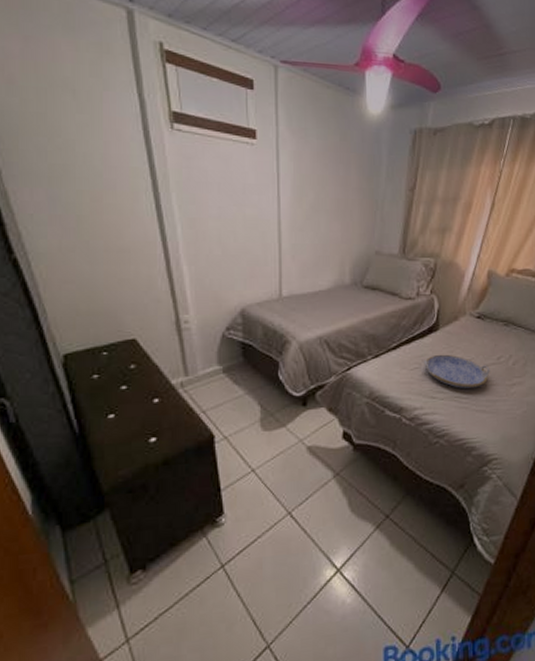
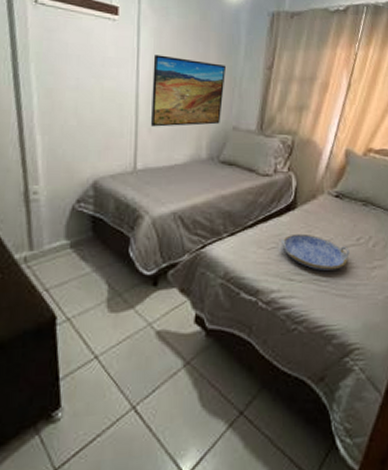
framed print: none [294,179,367,254] -> present [151,54,225,127]

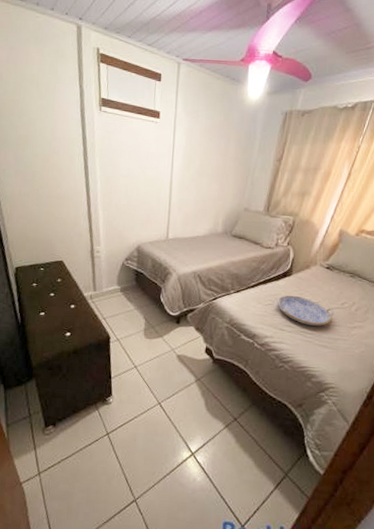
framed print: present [151,54,225,127] -> none [181,150,242,207]

